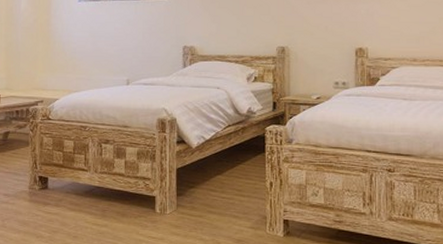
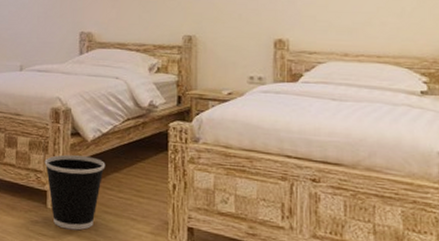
wastebasket: none [152,161,209,231] -> present [44,154,106,231]

